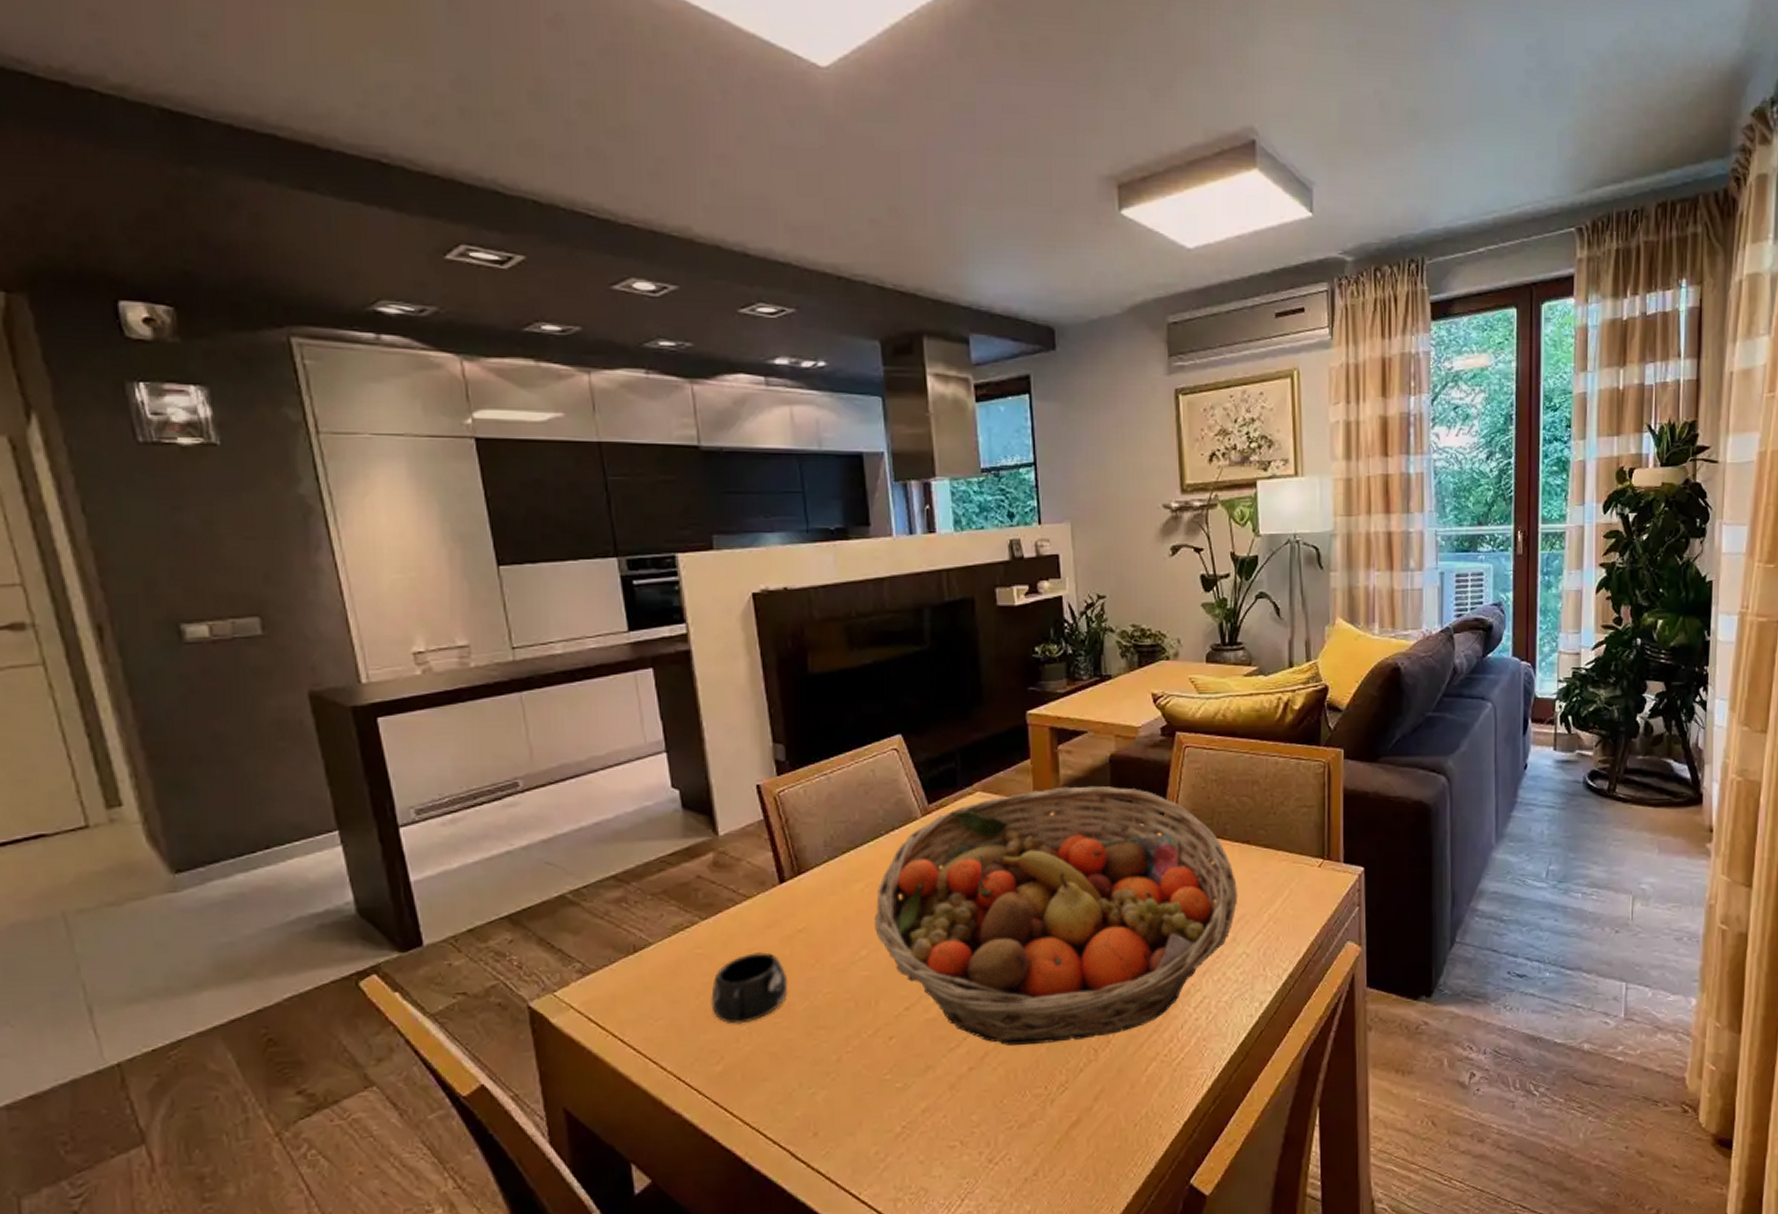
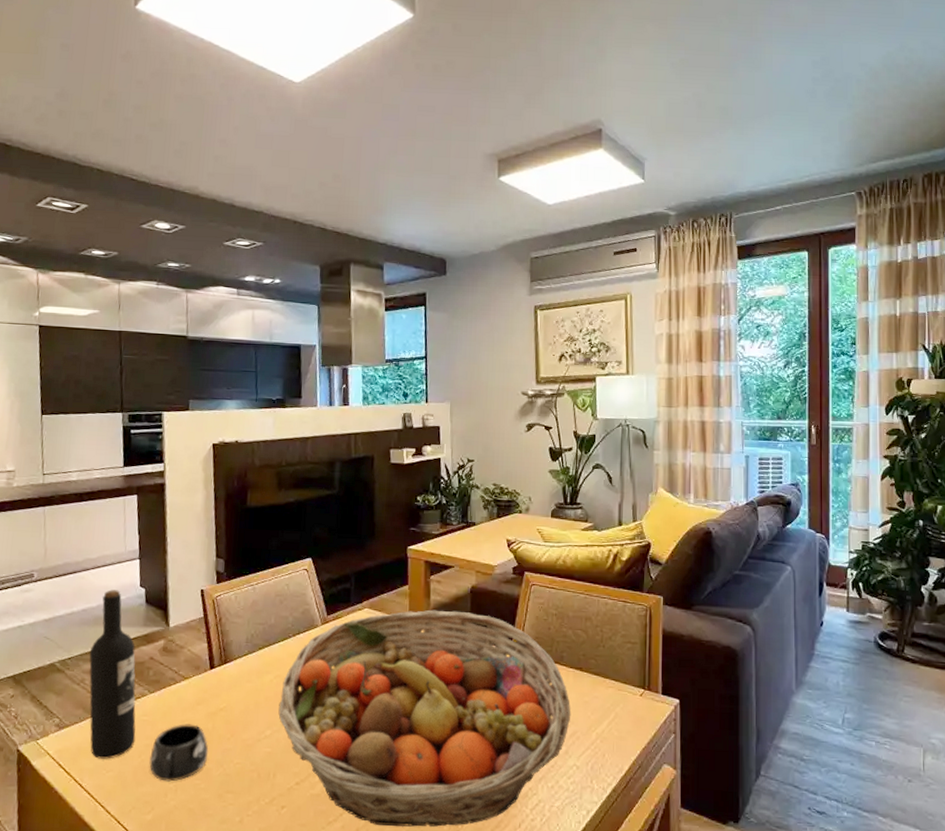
wine bottle: none [611,794,689,1006] -> present [89,590,136,759]

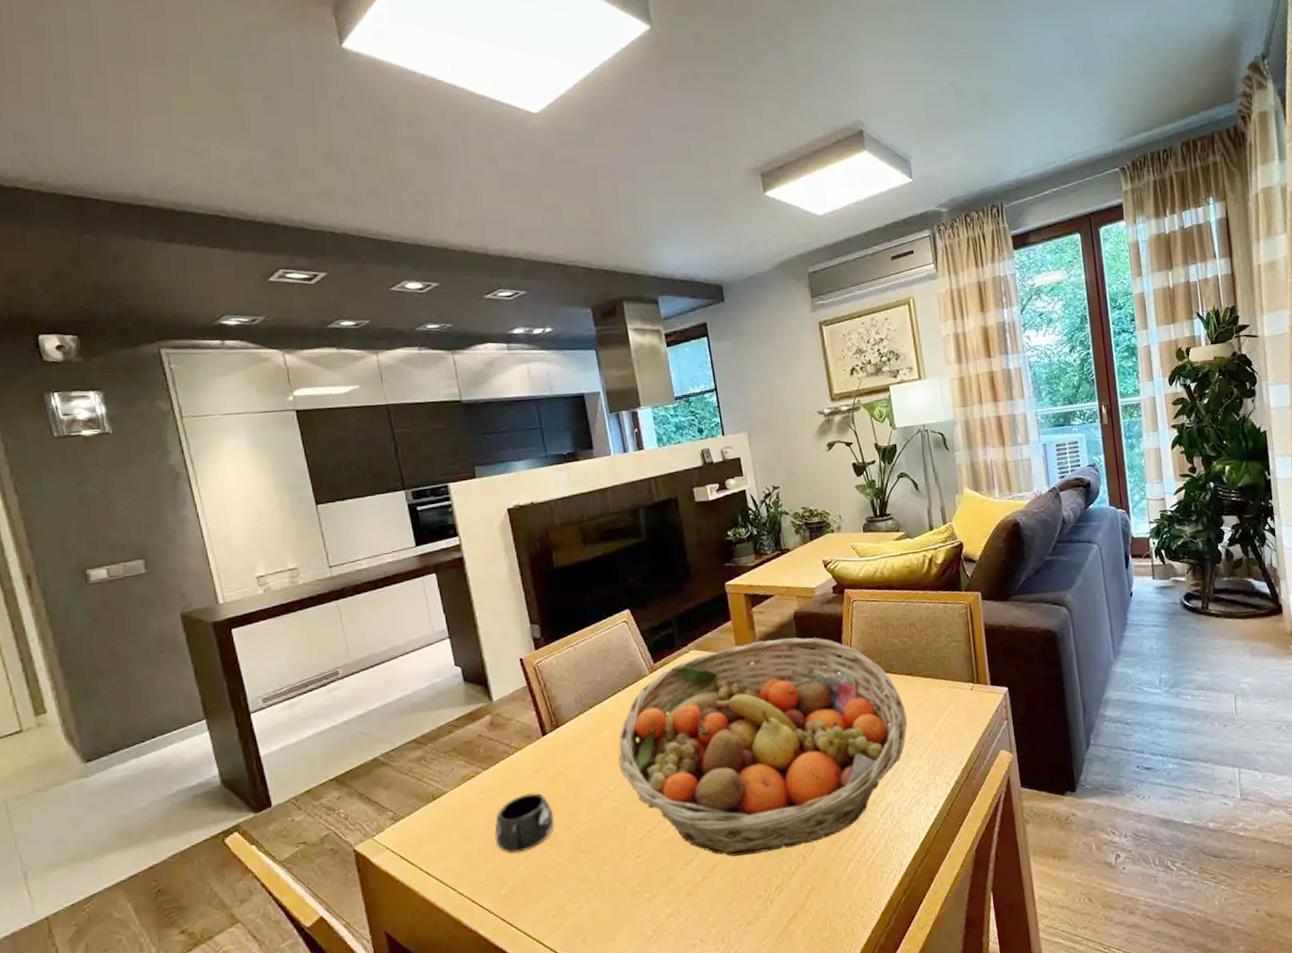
wine bottle: present [89,590,136,759] -> none [413,673,477,844]

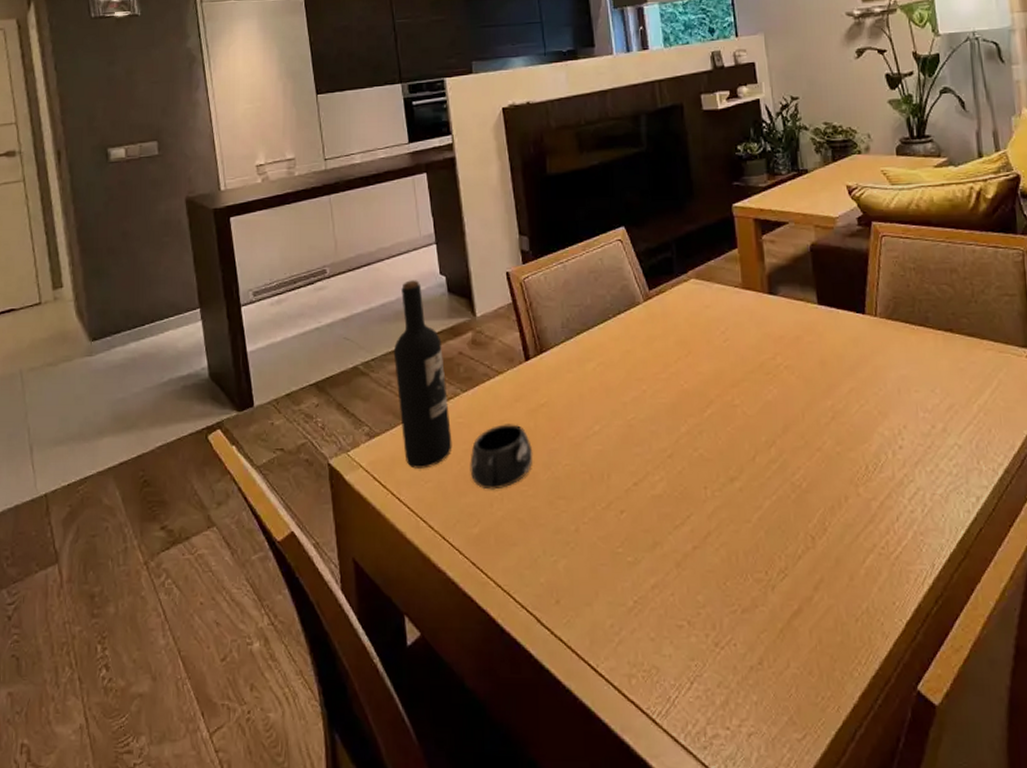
wine bottle: none [413,673,477,844] -> present [393,280,452,469]
fruit basket: present [618,637,908,857] -> none [605,273,946,527]

